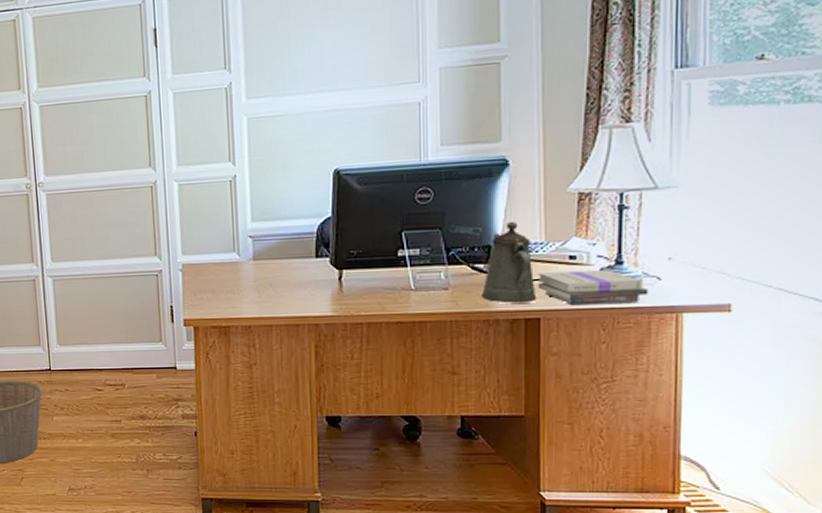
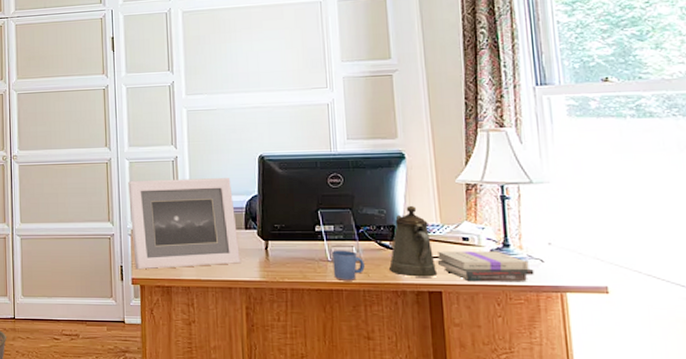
picture frame: none [177,198,311,309] -> present [128,178,241,270]
mug: none [416,276,453,311] -> present [332,250,365,281]

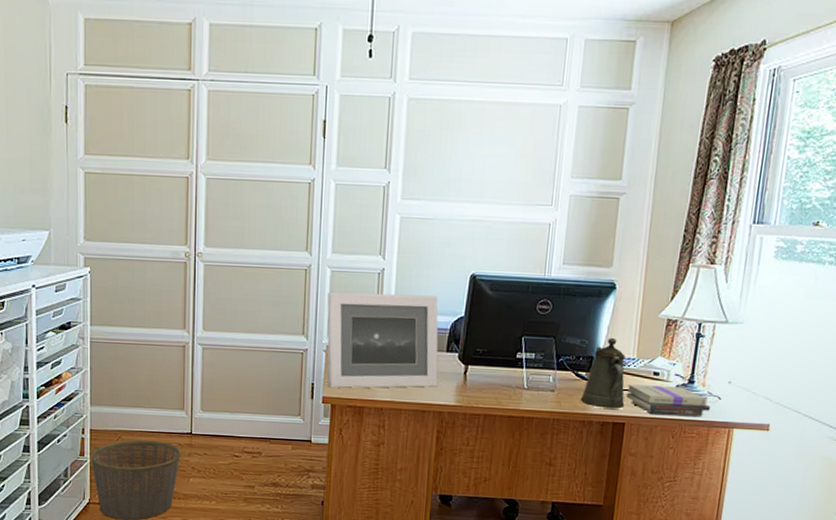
mug: present [332,250,365,281] -> none [527,378,559,409]

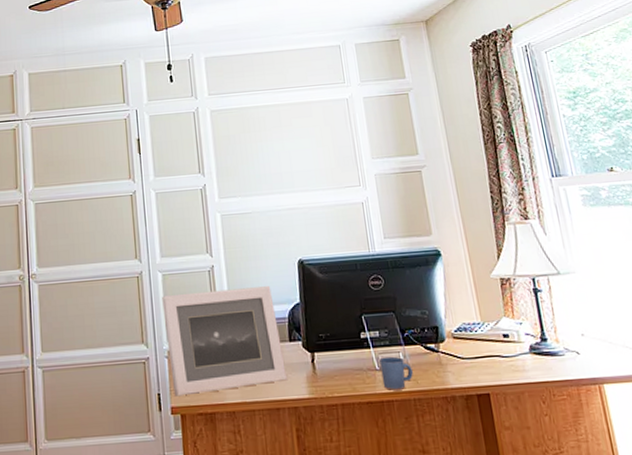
mug: none [527,378,559,409] -> present [379,356,413,390]
coffee pot: present [581,337,625,409] -> none [437,304,484,381]
books: present [626,384,711,417] -> none [481,346,573,381]

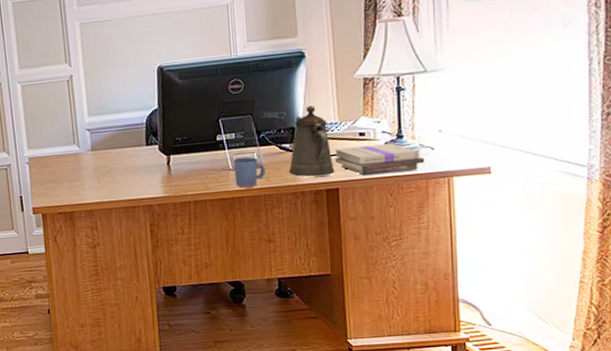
picture frame: present [162,286,288,397] -> none [21,93,144,199]
coffee pot: none [437,304,484,381] -> present [289,105,335,177]
books: none [481,346,573,381] -> present [334,143,425,176]

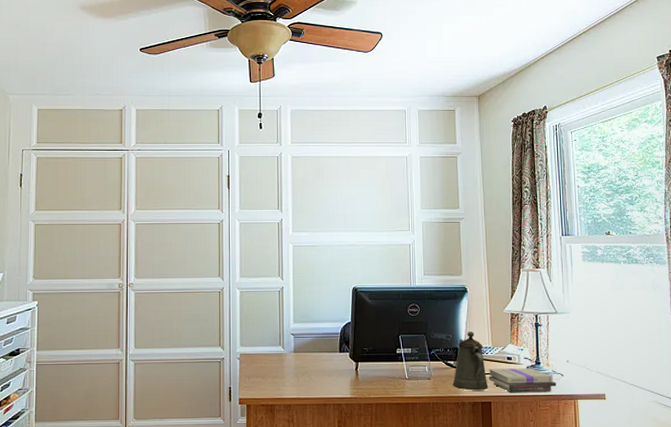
mug: present [234,156,266,188] -> none [409,369,434,395]

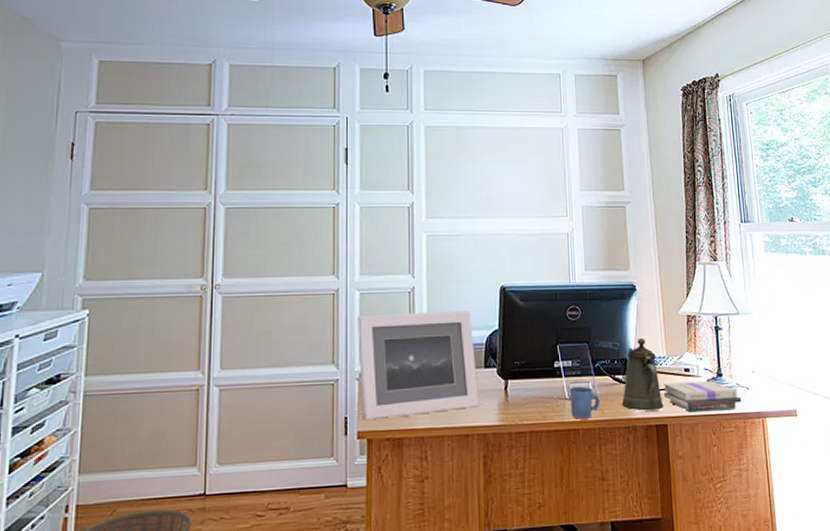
picture frame: none [238,307,336,390] -> present [358,311,480,421]
mug: none [409,369,434,395] -> present [570,386,600,419]

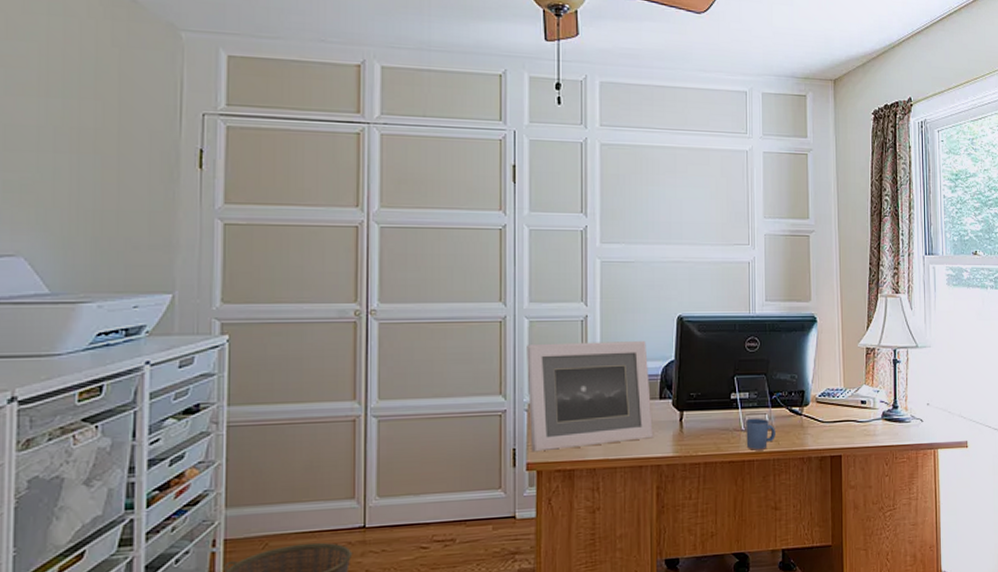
coffee pot: present [622,337,664,411] -> none [798,369,839,443]
books: present [663,381,742,413] -> none [839,413,915,444]

